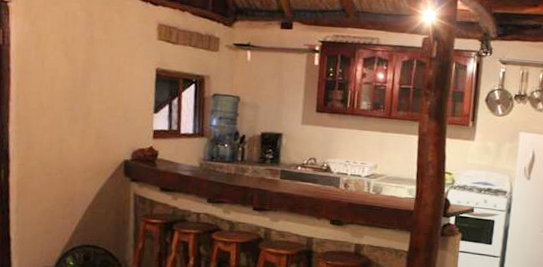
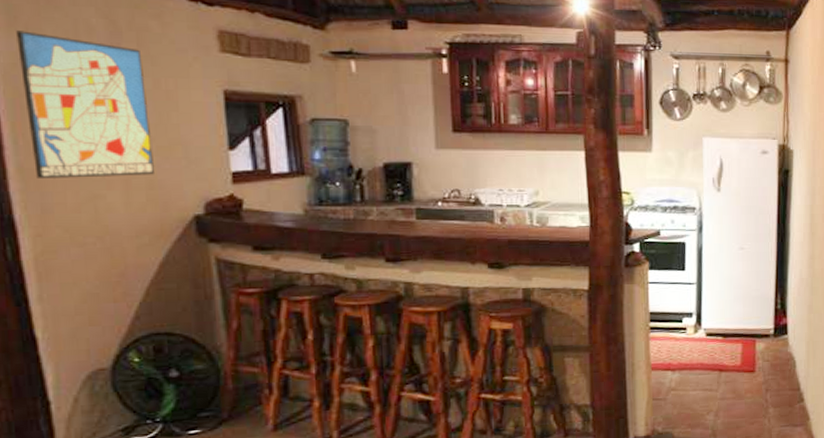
wall art: none [27,18,105,128] -> present [16,30,154,180]

